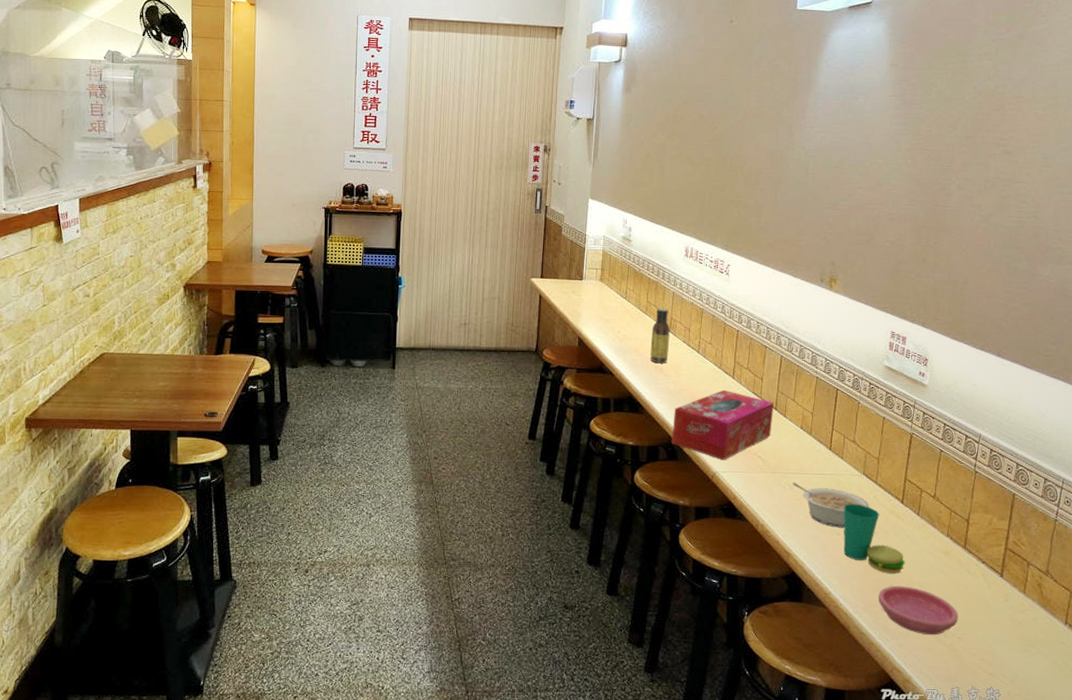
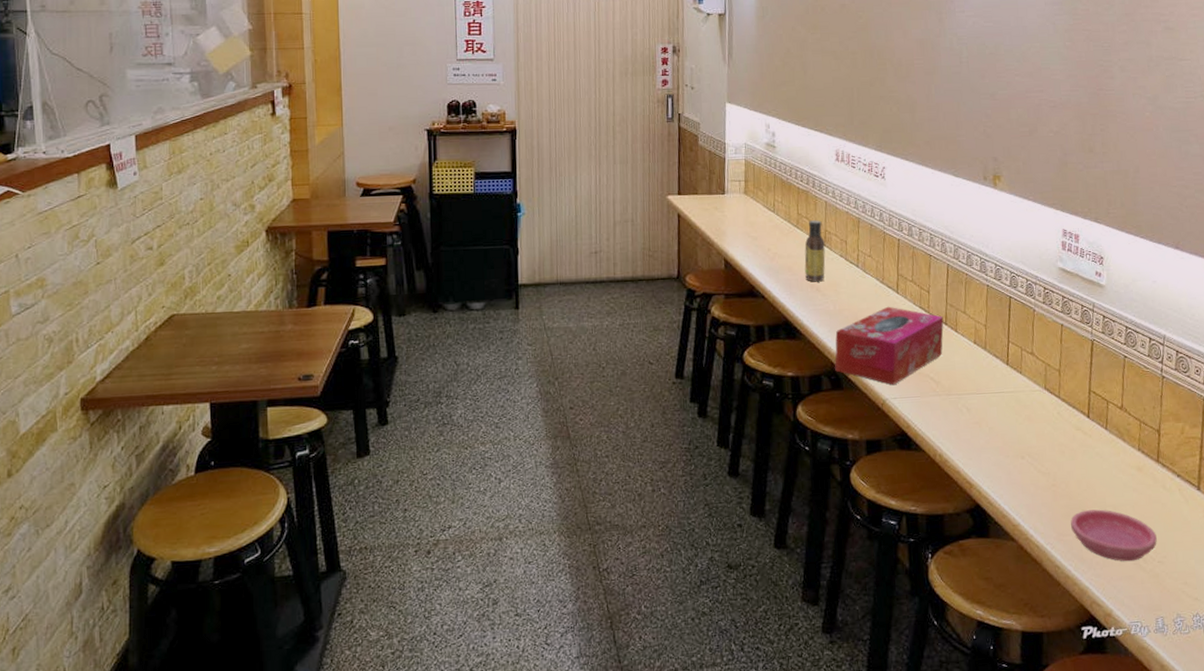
legume: present [792,482,870,528] -> none [969,404,1055,451]
cup: present [843,504,905,574] -> none [1026,422,1097,497]

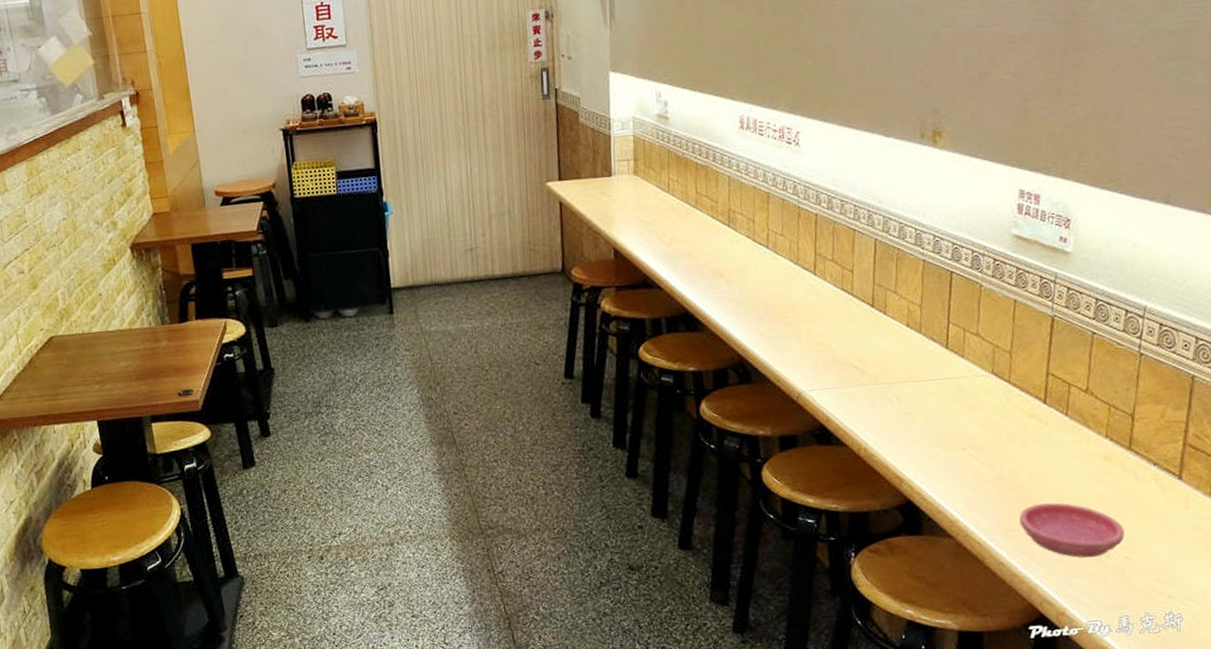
sauce bottle: present [804,220,826,282] -> none [705,198,730,268]
tissue box: present [834,306,944,386] -> none [742,290,871,377]

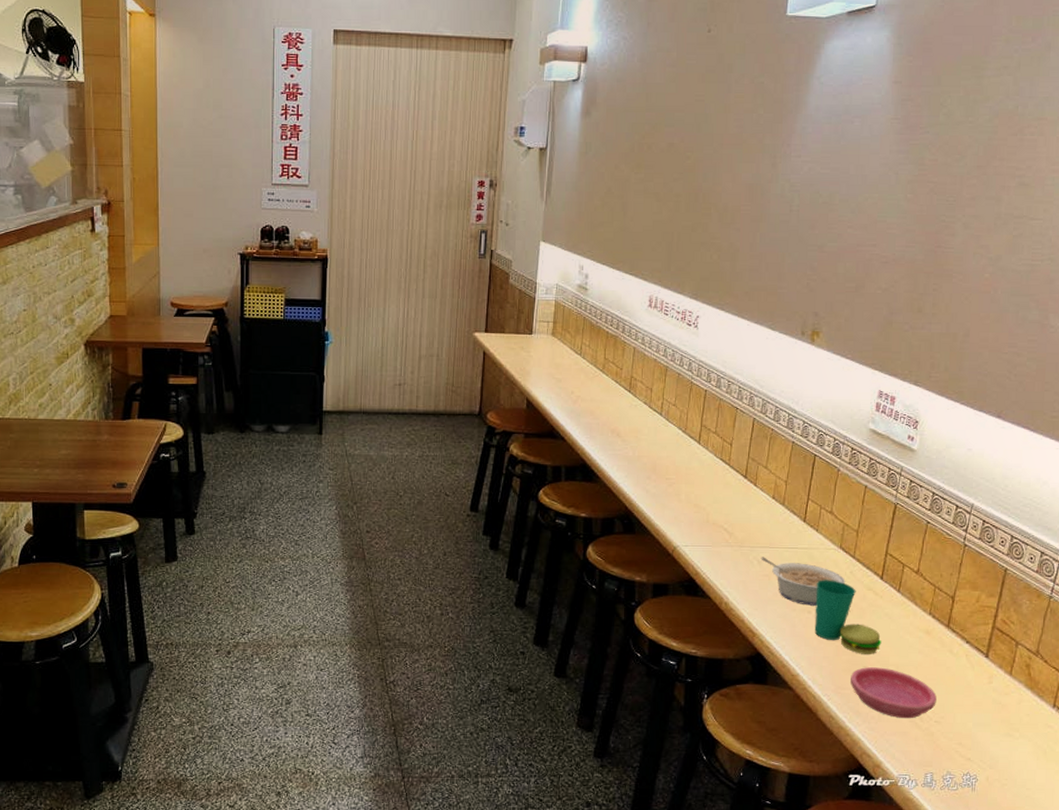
legume: none [900,393,1003,442] -> present [761,557,846,606]
cup: none [968,410,1052,491] -> present [814,580,882,654]

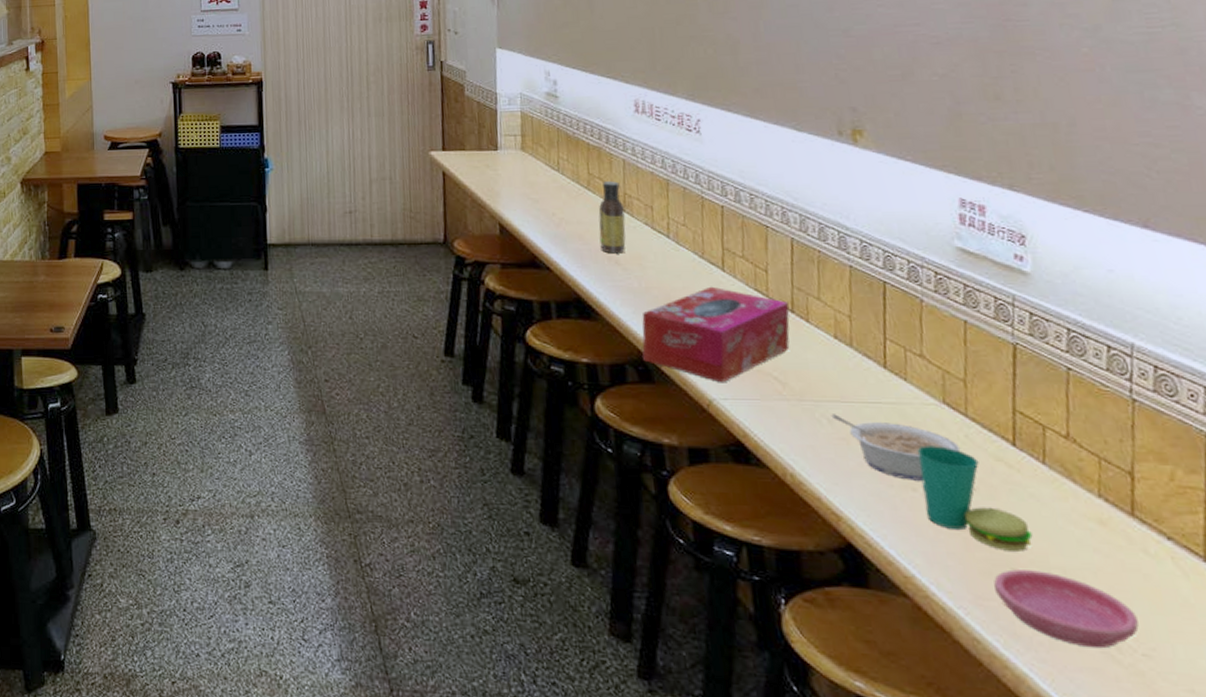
sauce bottle: none [607,366,629,428] -> present [598,181,626,254]
tissue box: none [629,456,744,533] -> present [642,286,790,383]

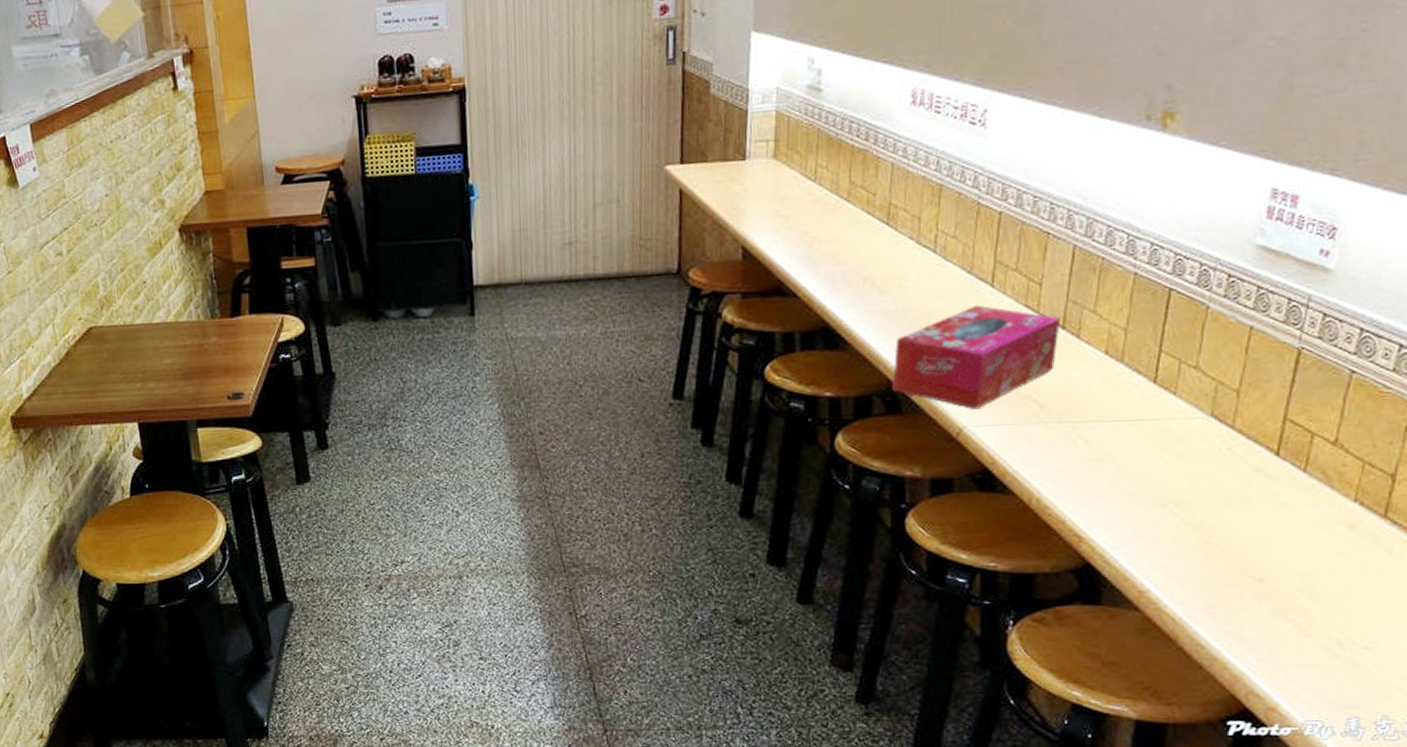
sauce bottle: present [598,181,626,254] -> none [856,190,887,275]
legume: present [831,414,961,481] -> none [1088,434,1221,497]
cup: present [917,445,1033,551] -> none [1172,460,1278,560]
saucer: present [994,569,1139,649] -> none [1229,576,1366,645]

